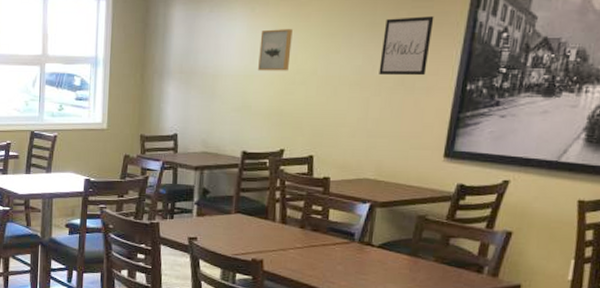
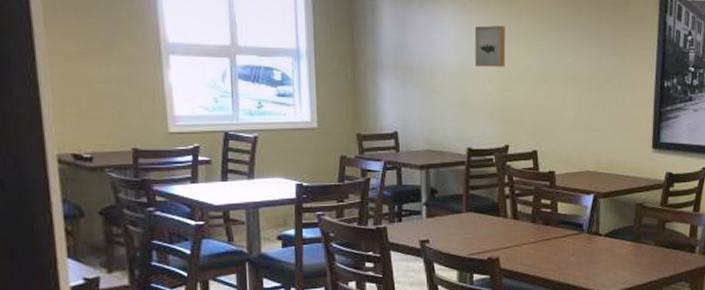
wall art: present [379,16,434,76] -> none [588,18,631,74]

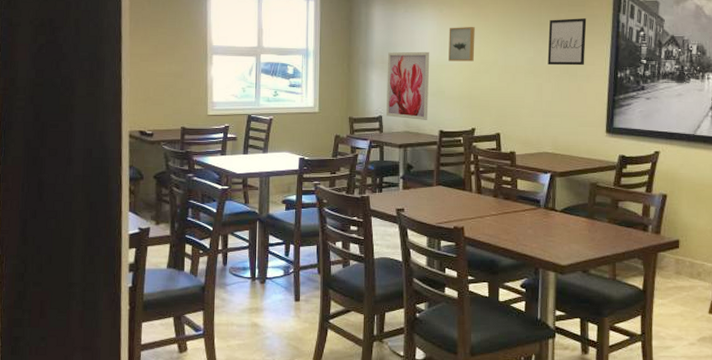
wall art: none [401,54,454,136] -> present [386,51,430,120]
wall art: none [588,18,631,74] -> present [547,18,587,66]

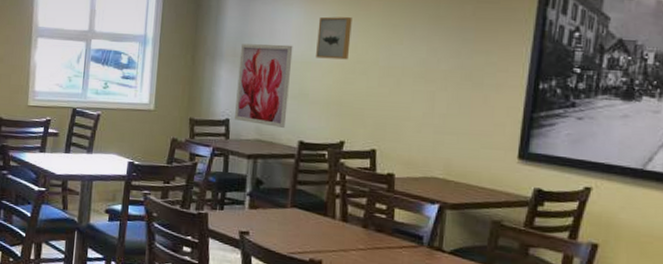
wall art: present [547,18,587,66] -> none [444,11,501,72]

